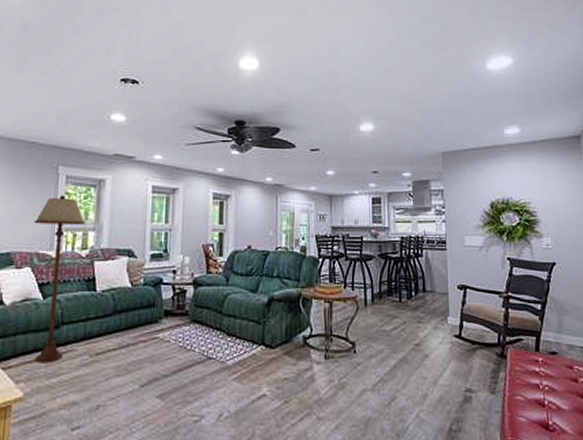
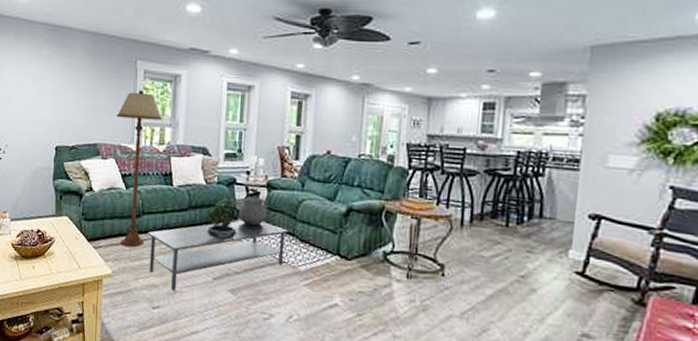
coffee table: none [67,319,216,405] -> present [148,220,289,290]
potted plant: none [131,294,166,341] -> present [205,192,239,238]
ceramic pot: none [165,295,194,325] -> present [238,196,267,226]

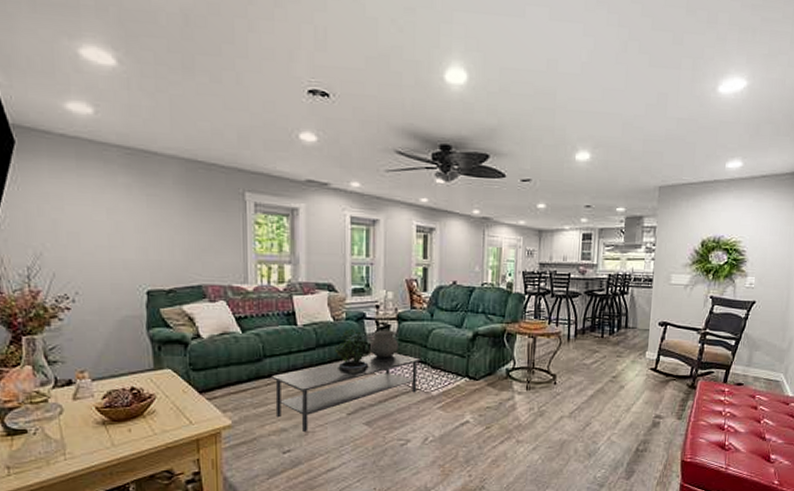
floor lamp: present [116,90,163,247] -> none [224,224,281,394]

